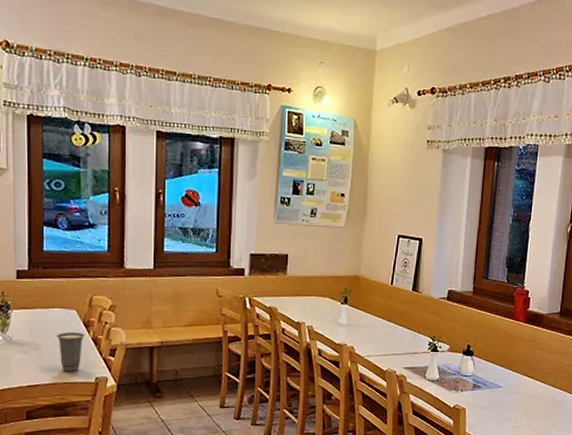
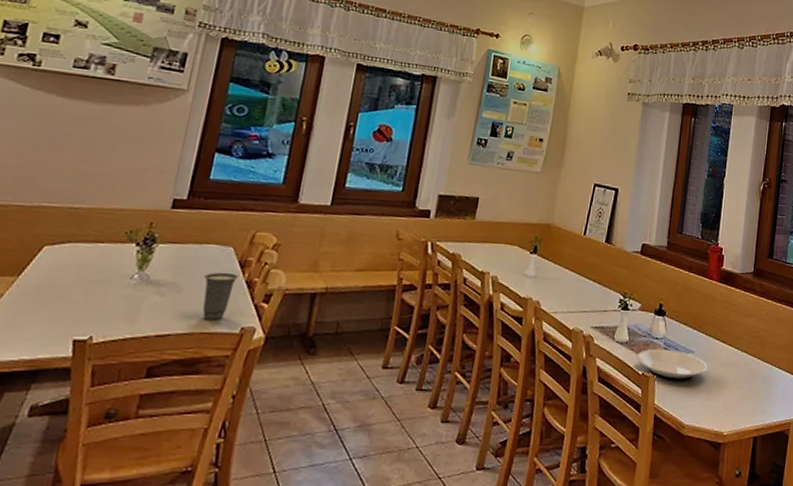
plate: none [447,385,515,412] -> present [636,348,707,381]

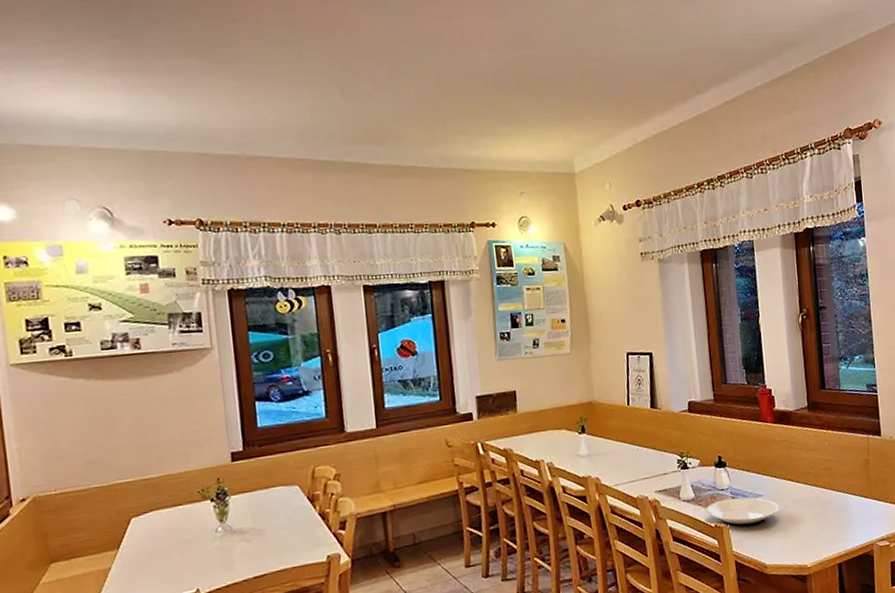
cup: present [202,272,239,320] -> none [280,509,311,555]

